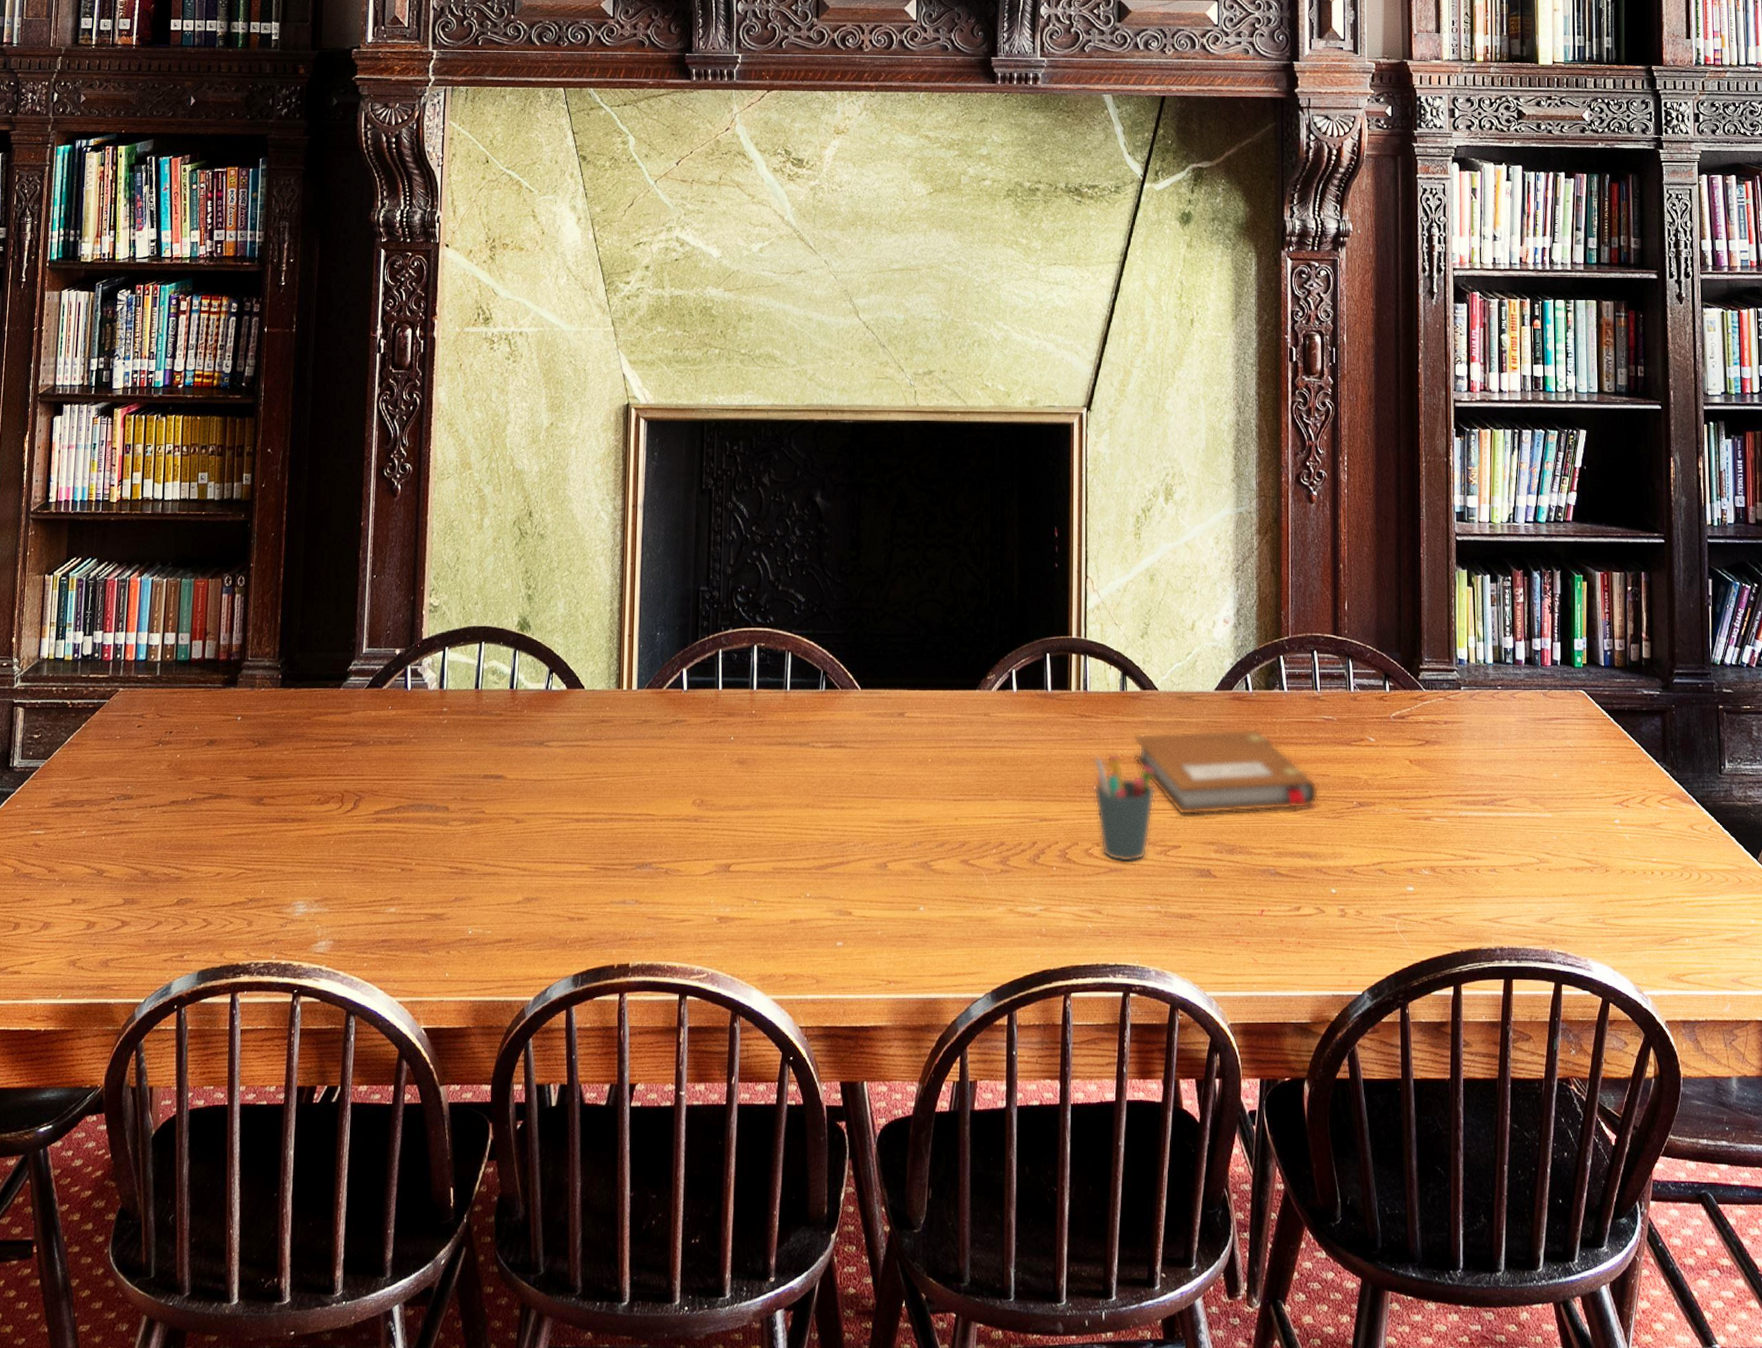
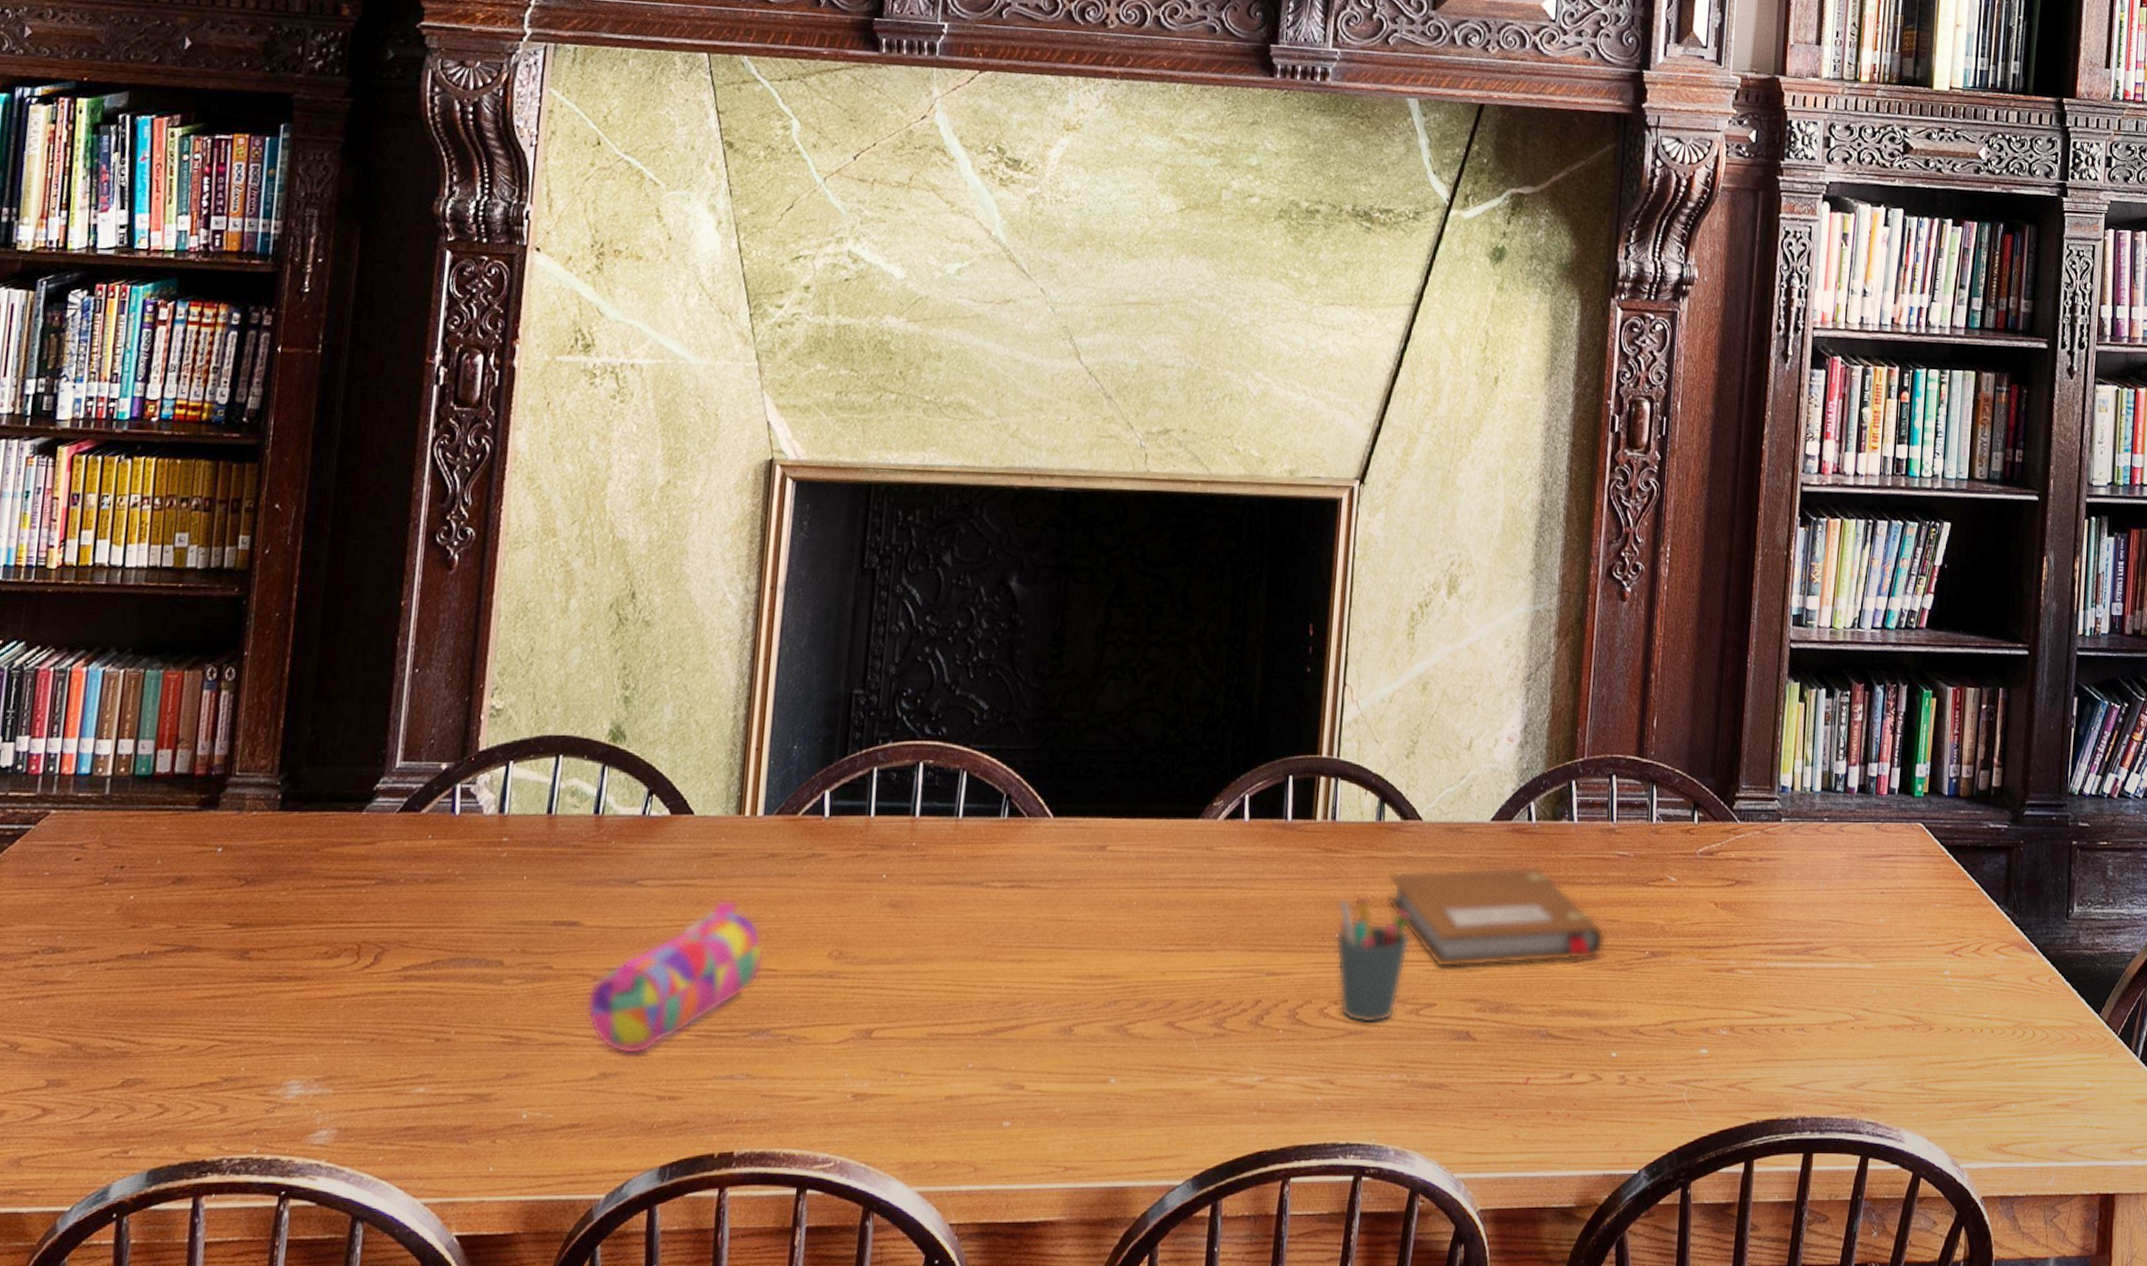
pencil case: none [511,759,644,883] -> present [586,901,764,1055]

